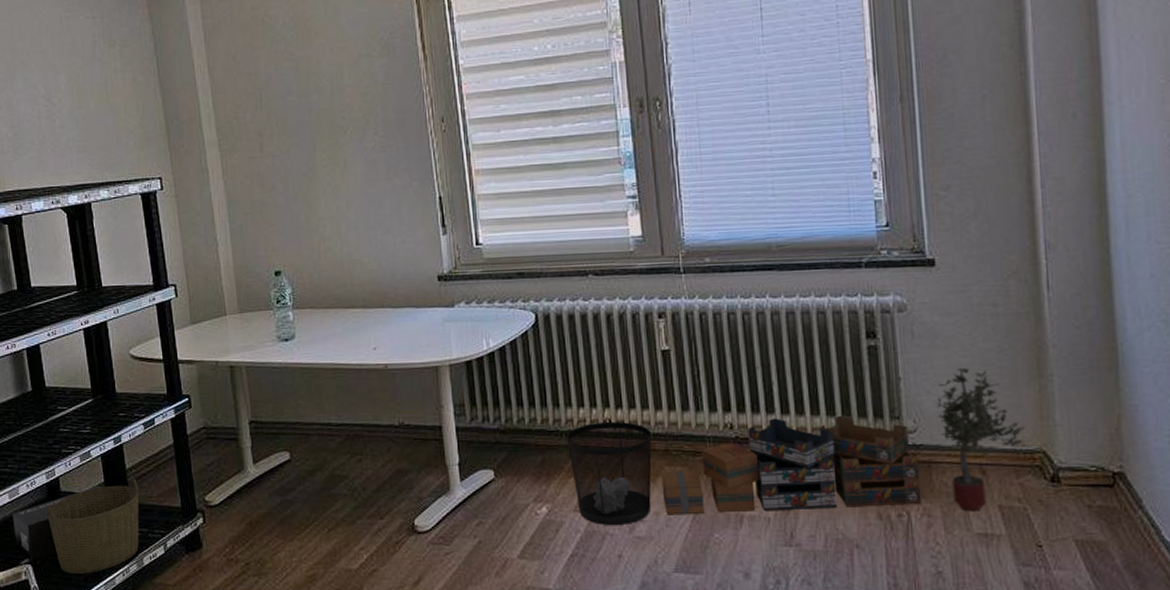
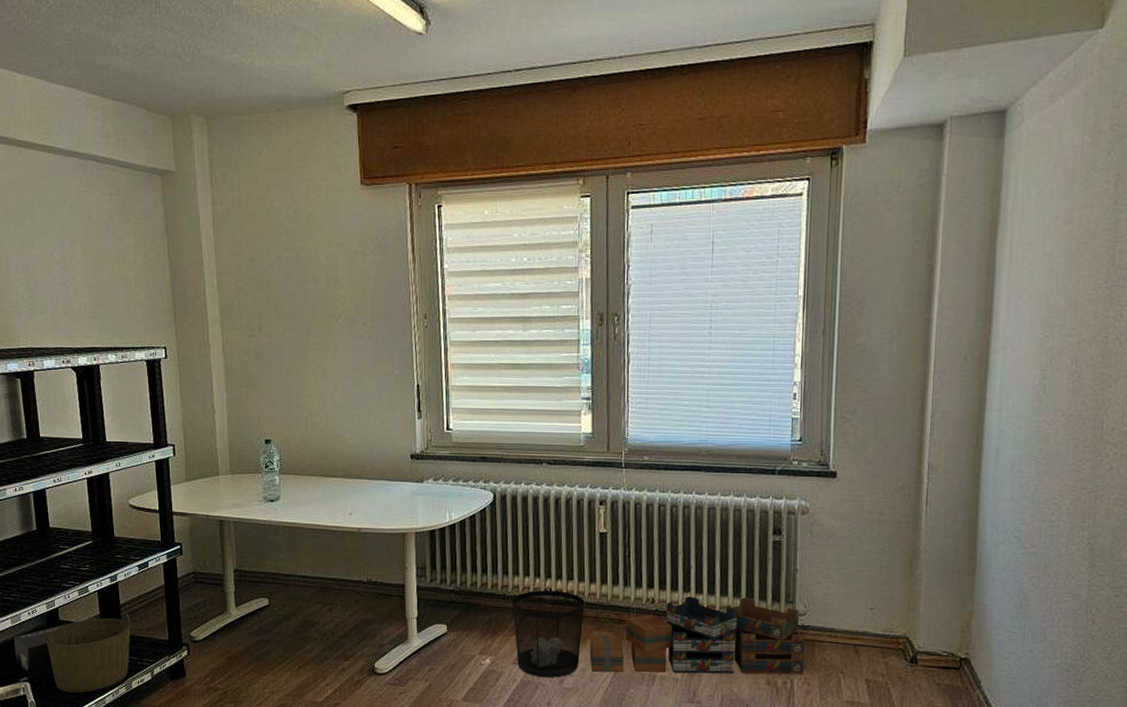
potted tree: present [936,367,1025,512] -> none [824,564,894,683]

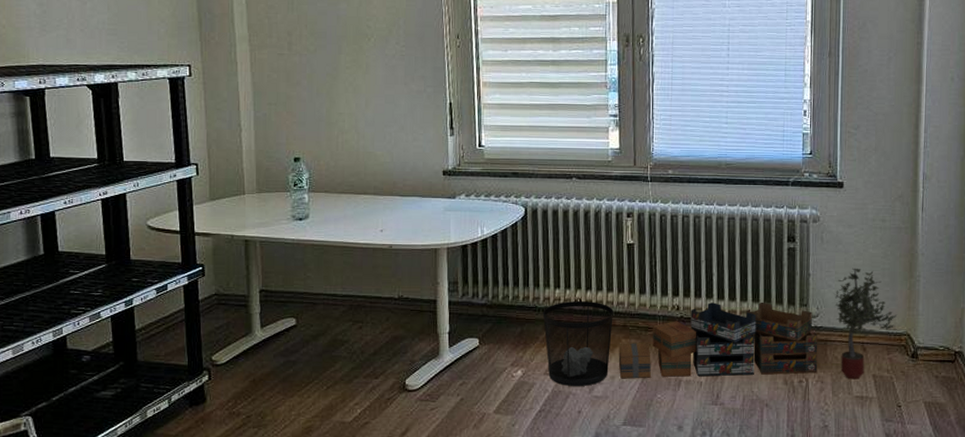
box: present [13,617,112,680] -> none [14,344,126,414]
basket: present [44,612,131,693] -> none [50,338,147,425]
potted tree: none [824,564,894,683] -> present [834,268,896,380]

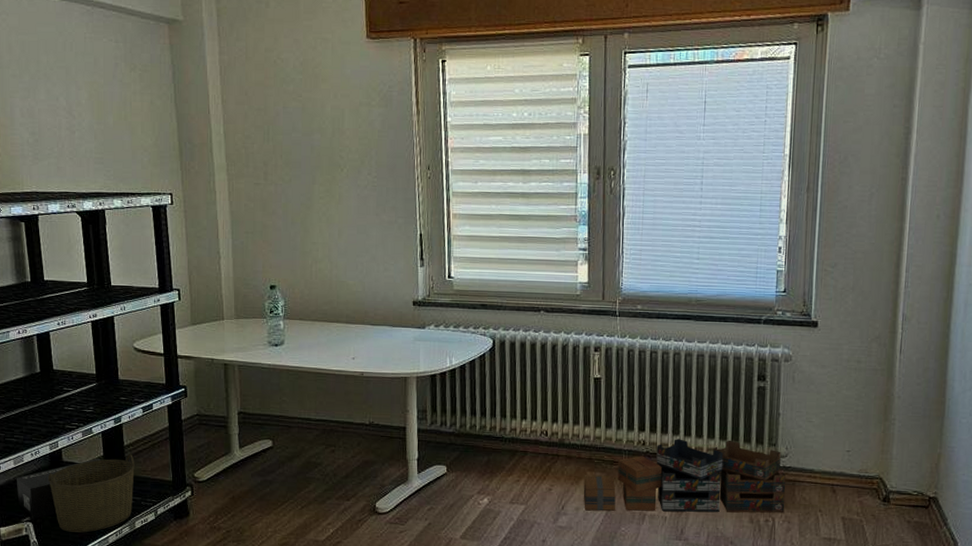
box: none [14,344,126,414] -> present [16,458,115,520]
basket: none [50,338,147,425] -> present [47,454,135,533]
waste bin: present [542,300,613,386] -> none [509,432,579,516]
potted tree: present [834,268,896,380] -> none [805,409,869,521]

